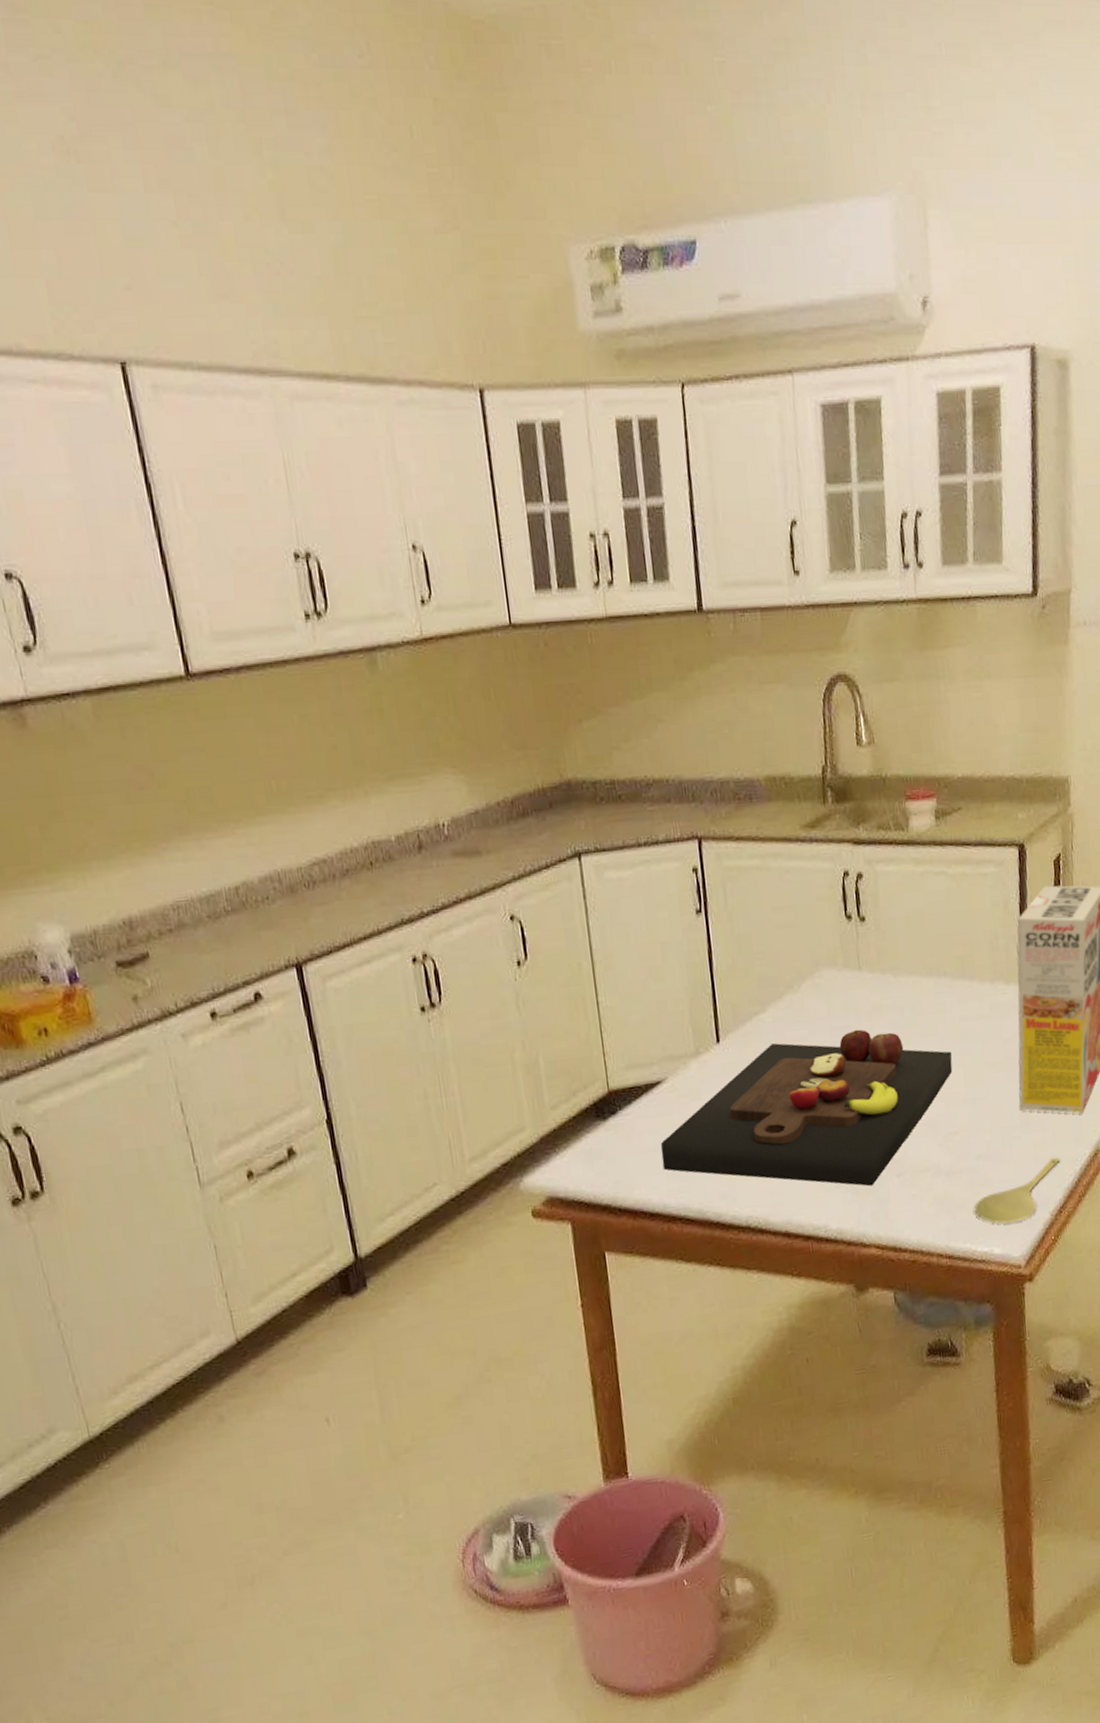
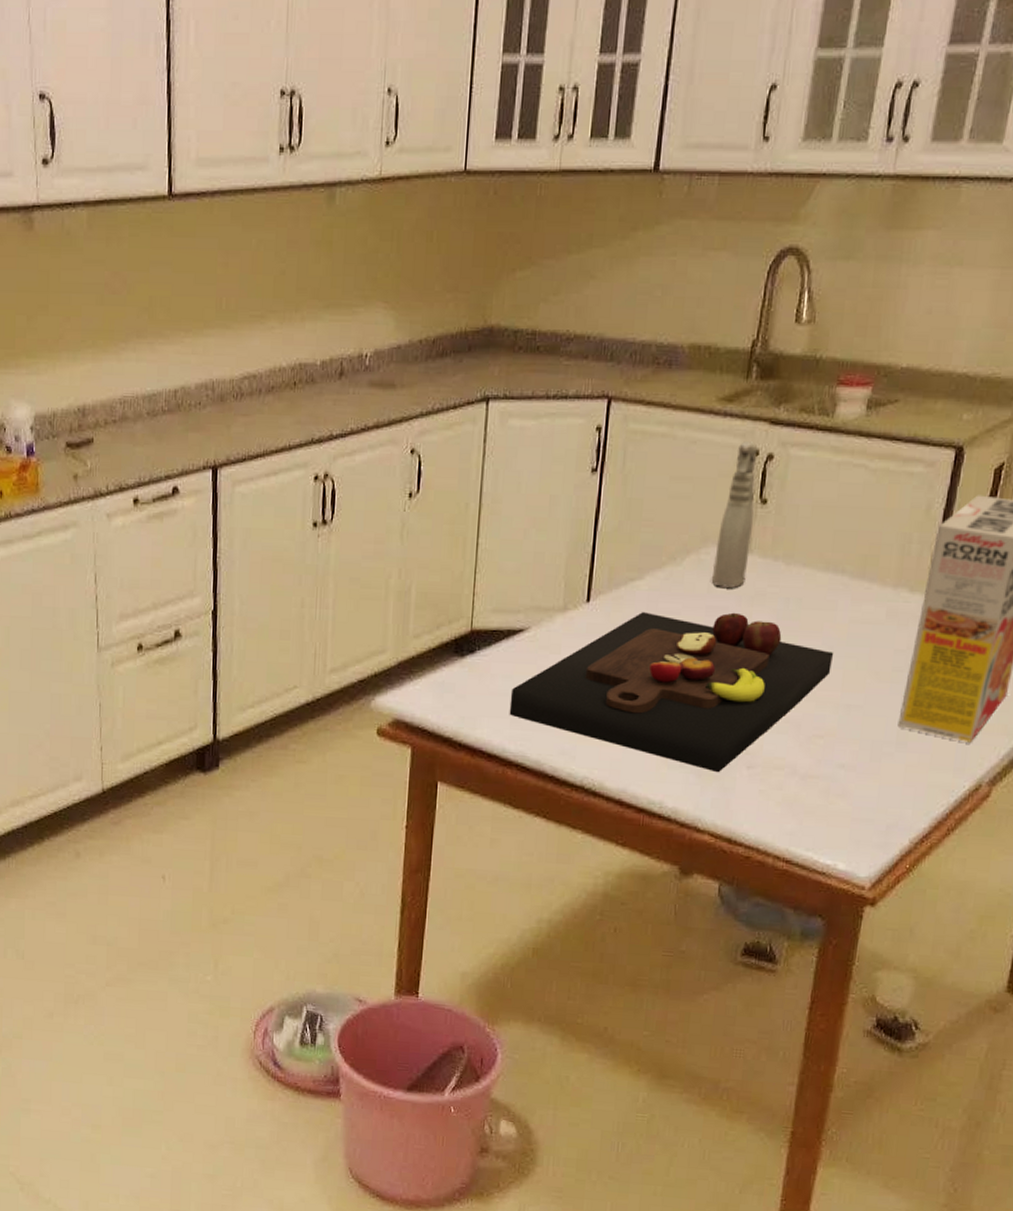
spray bottle: none [827,863,861,1007] -> present [711,441,758,588]
spoon: present [975,1157,1061,1225] -> none [825,782,935,842]

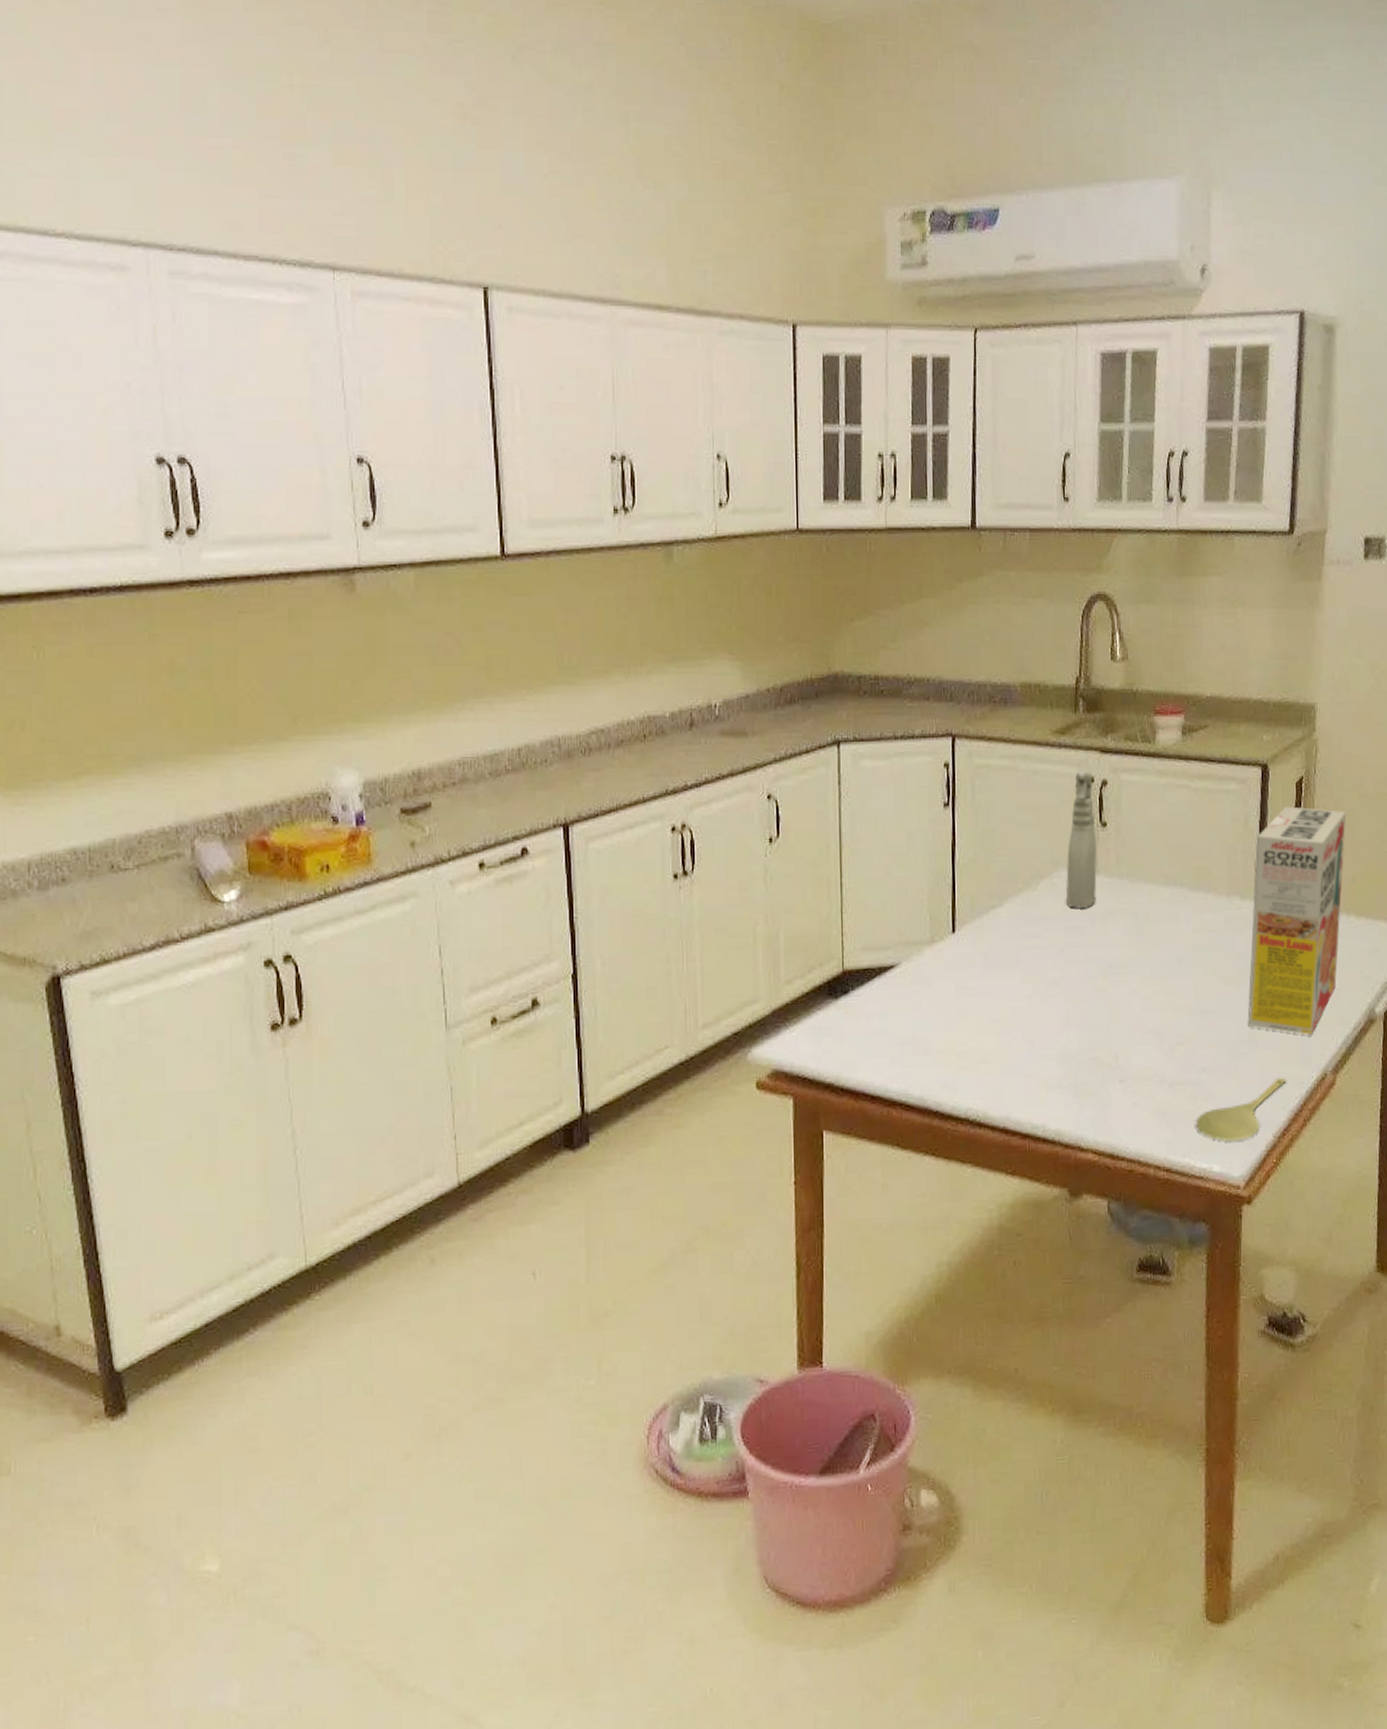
cutting board: present [509,612,834,773] -> none [888,931,1184,1090]
spoon: none [825,782,935,842] -> present [1196,1077,1287,1142]

